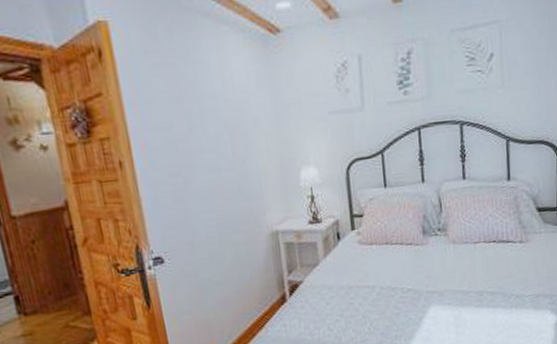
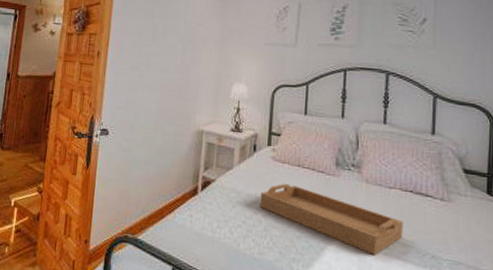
serving tray: none [352,264,490,311] -> present [259,183,403,255]

